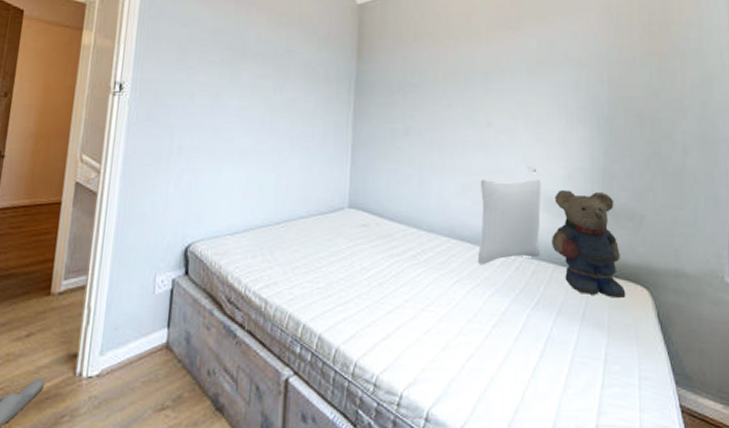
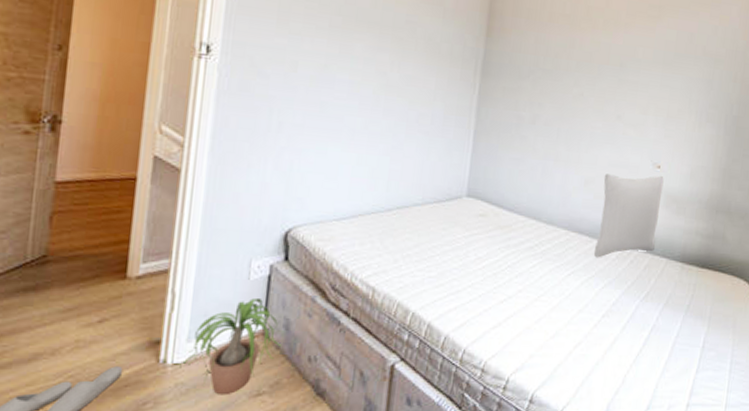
potted plant: none [88,312,182,409] -> present [173,298,281,395]
teddy bear: present [552,189,626,299] -> none [667,187,731,292]

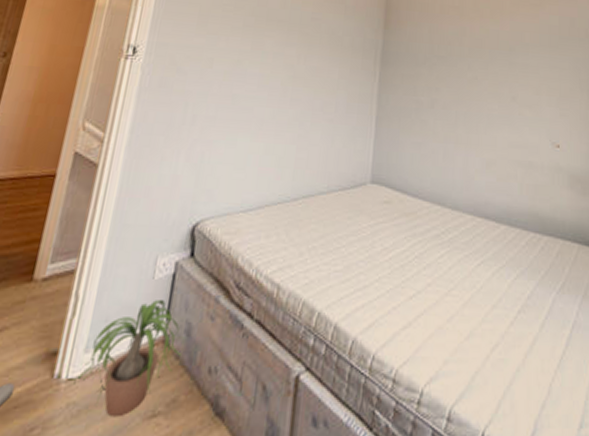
pillow: present [594,174,664,258] -> none [503,155,565,245]

